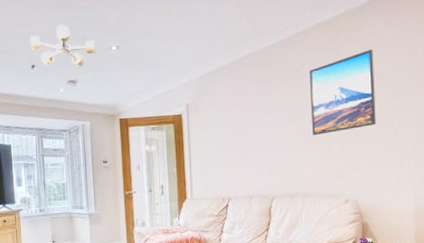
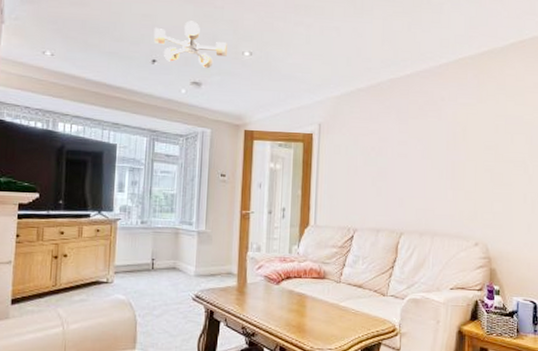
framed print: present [310,49,376,136] -> none [447,91,513,173]

